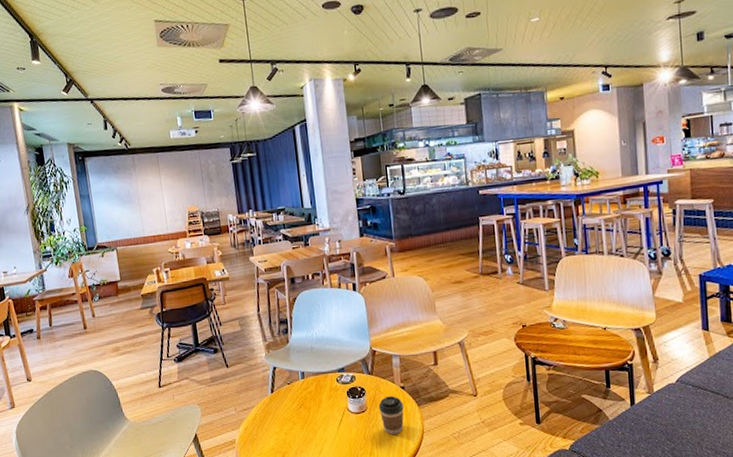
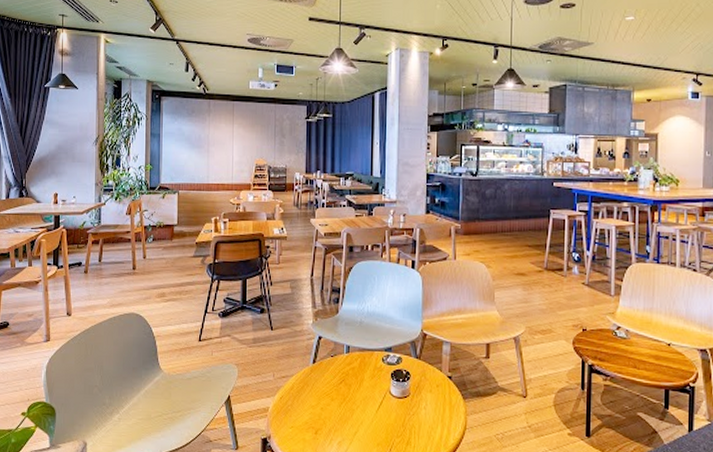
coffee cup: present [379,395,404,435] -> none [422,383,448,426]

